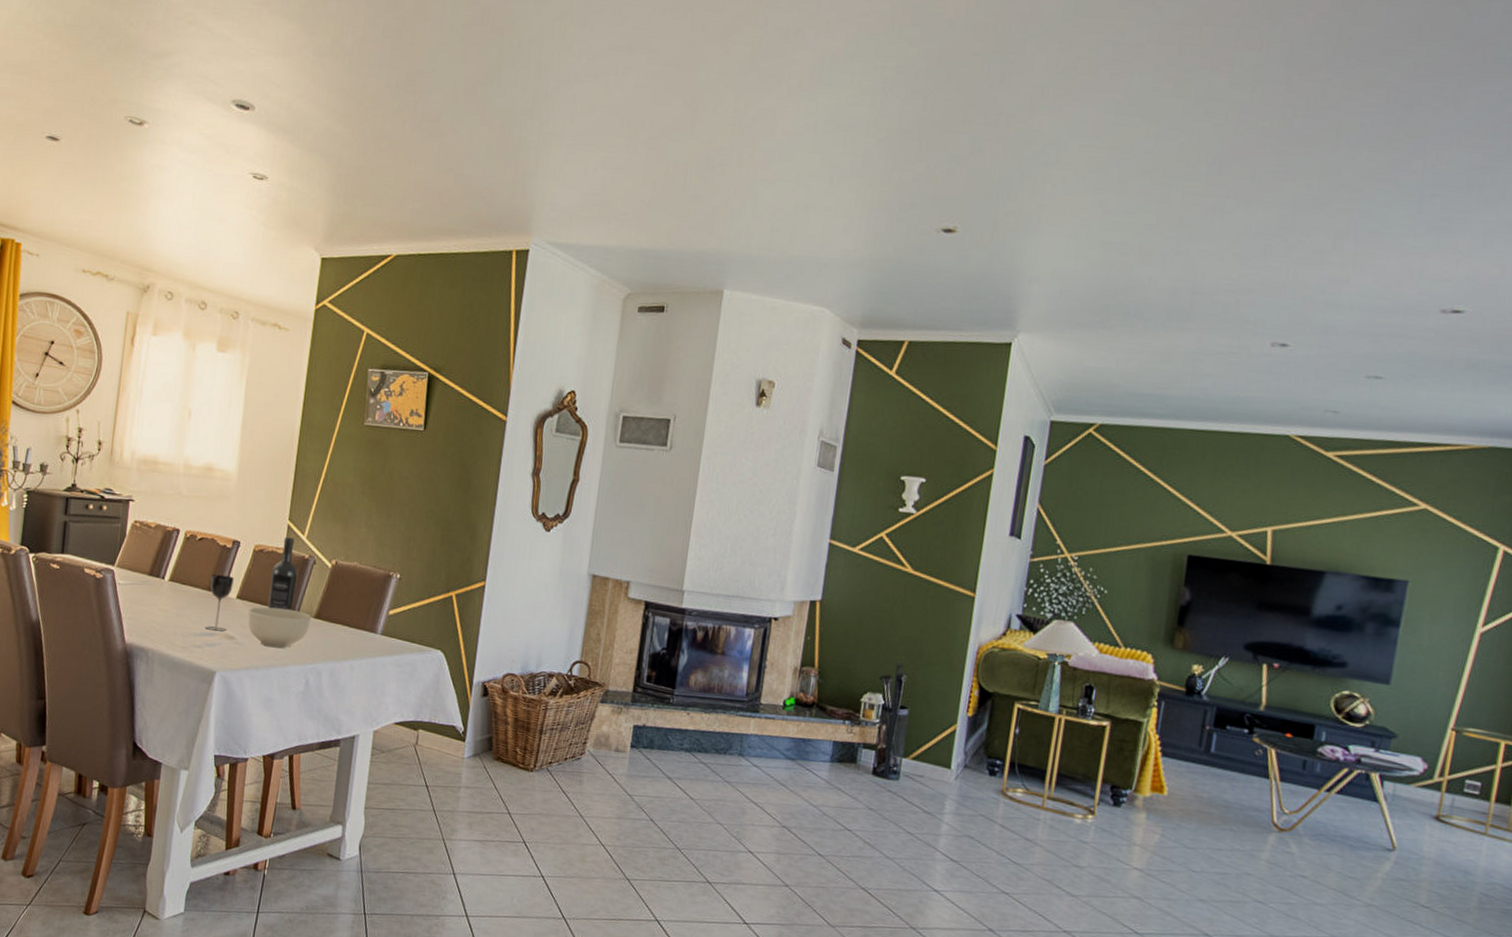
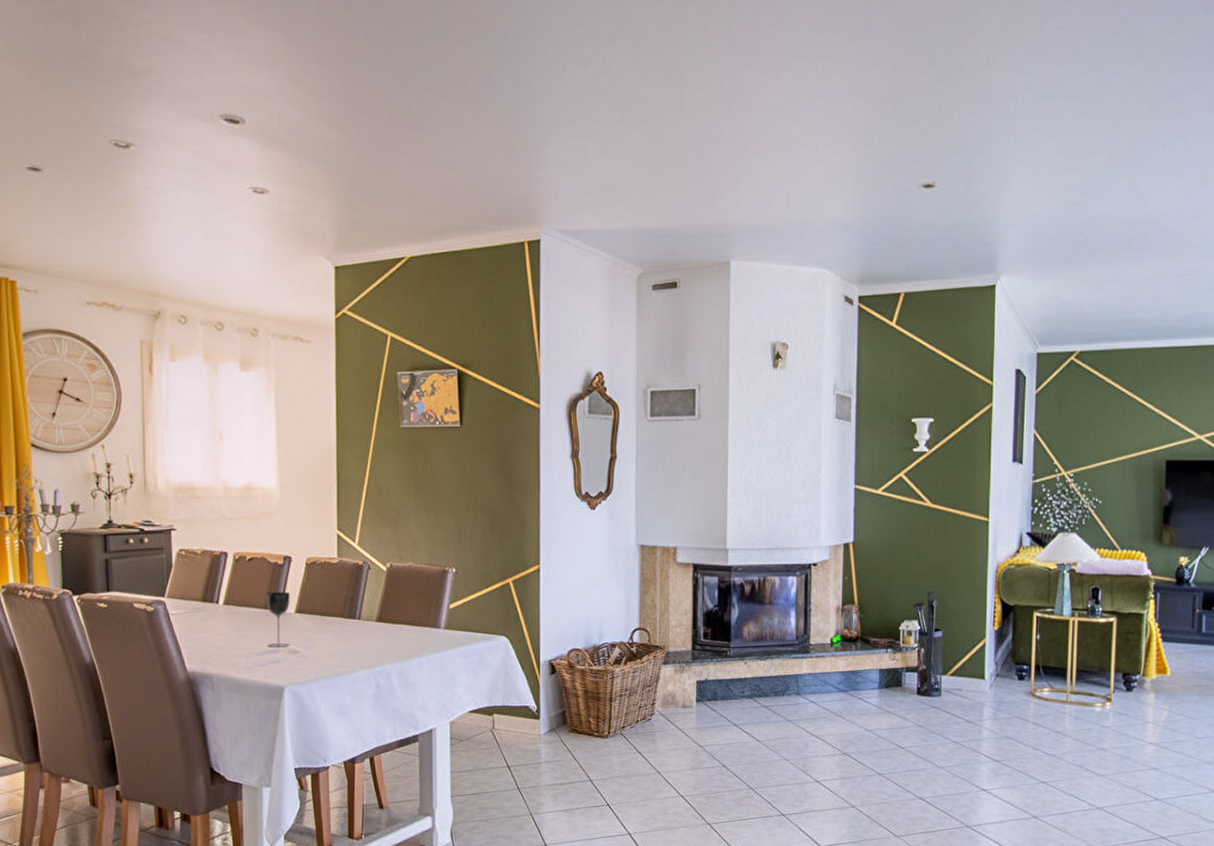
bowl: present [248,606,311,648] -> none [308,617,373,656]
wine bottle: present [267,536,298,611] -> none [327,546,355,618]

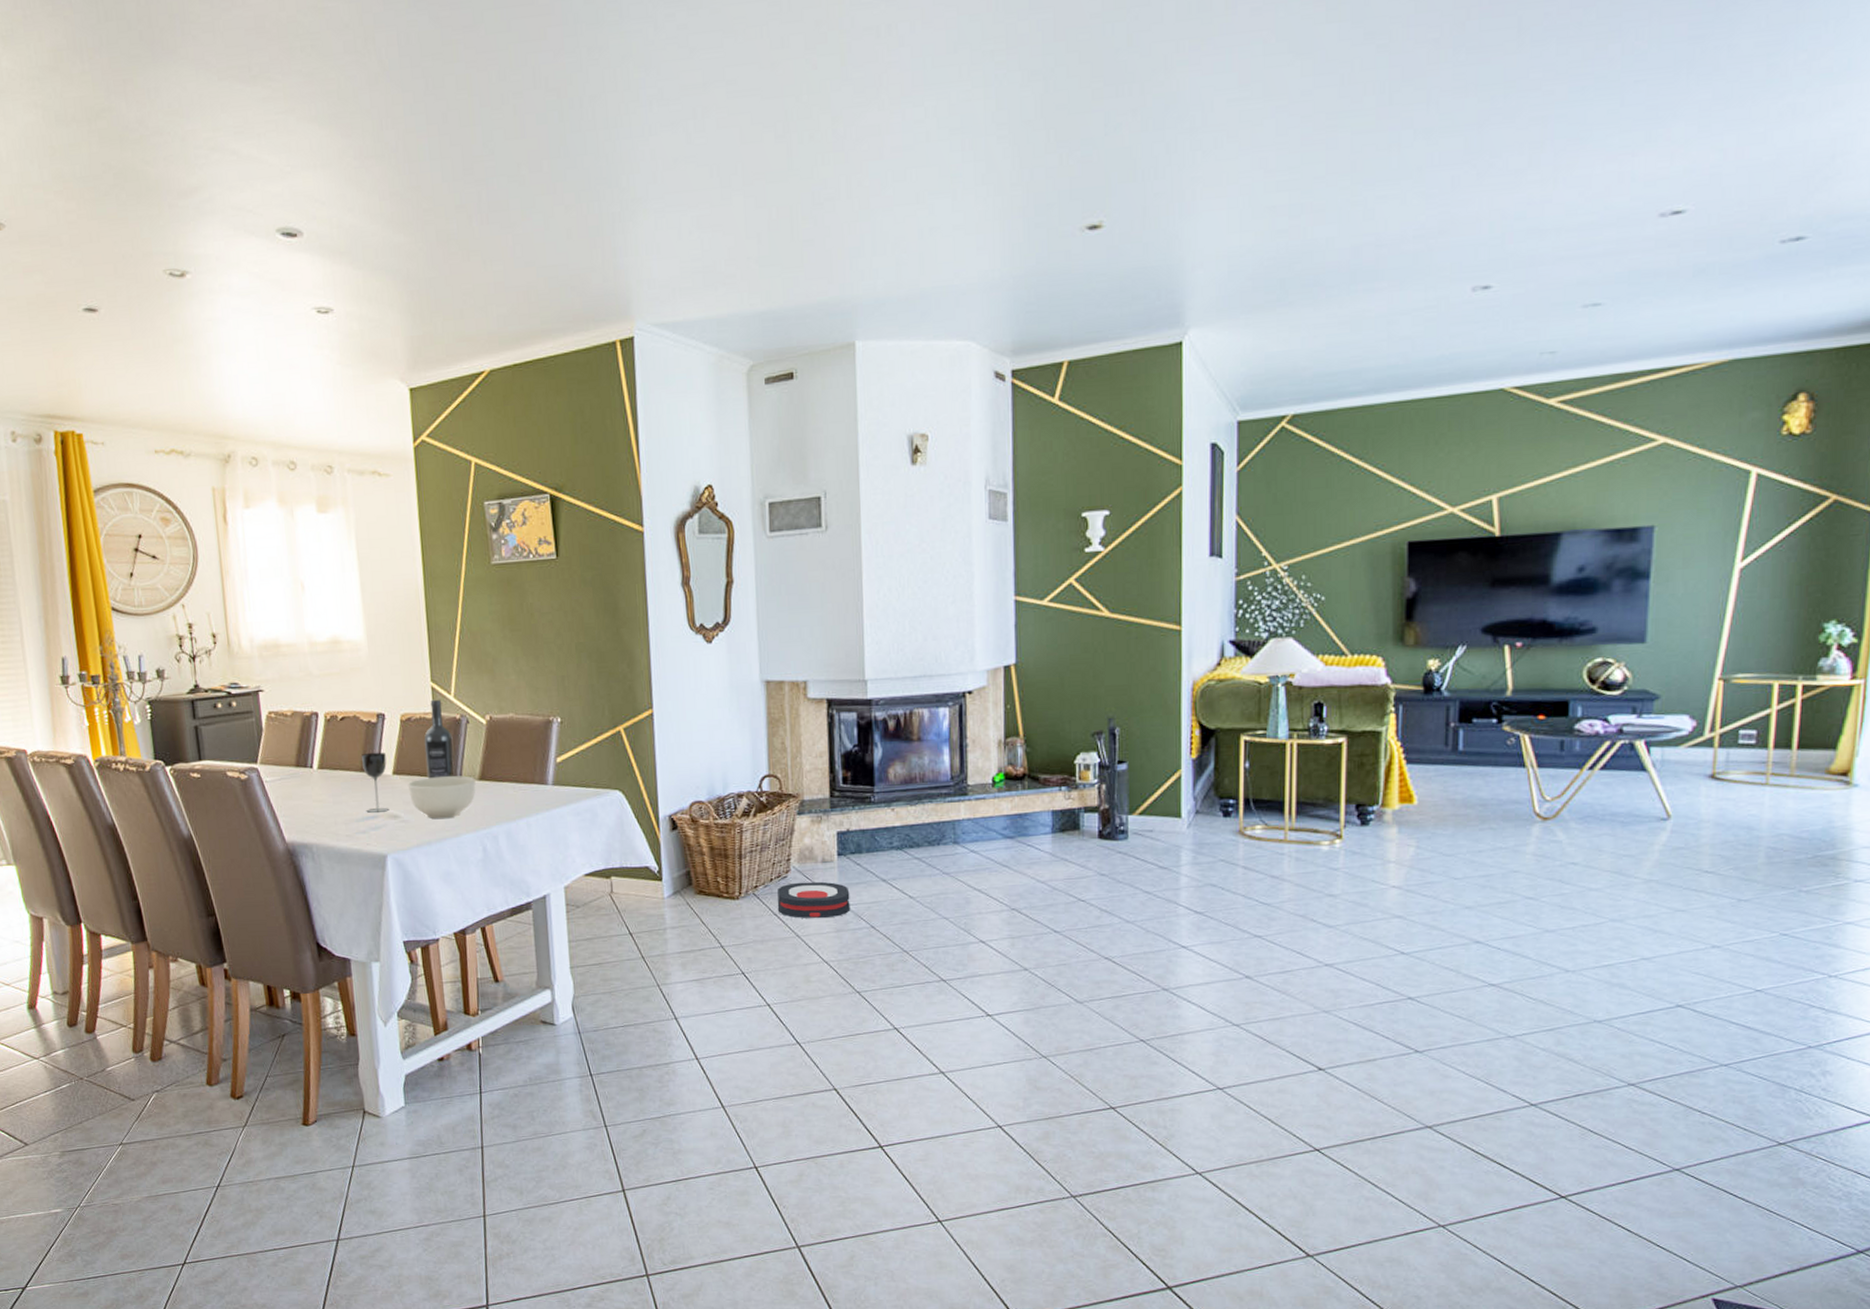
bowl: none [308,617,373,656] -> present [407,776,476,819]
wine bottle: none [327,546,355,618] -> present [423,699,455,779]
robot vacuum: none [641,724,705,757] -> present [777,881,851,919]

